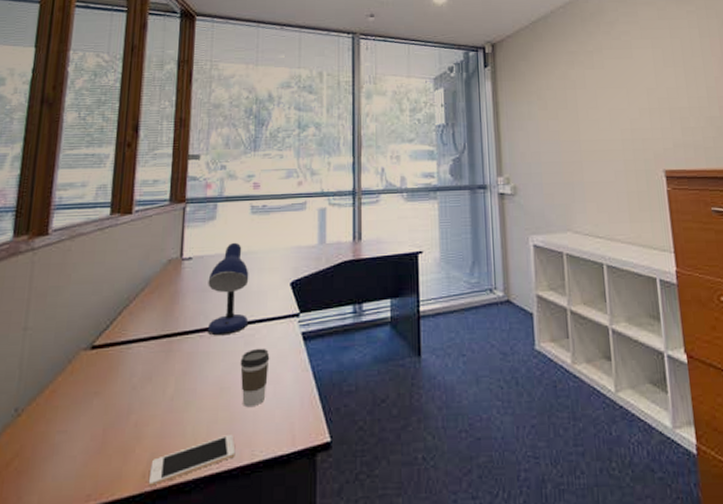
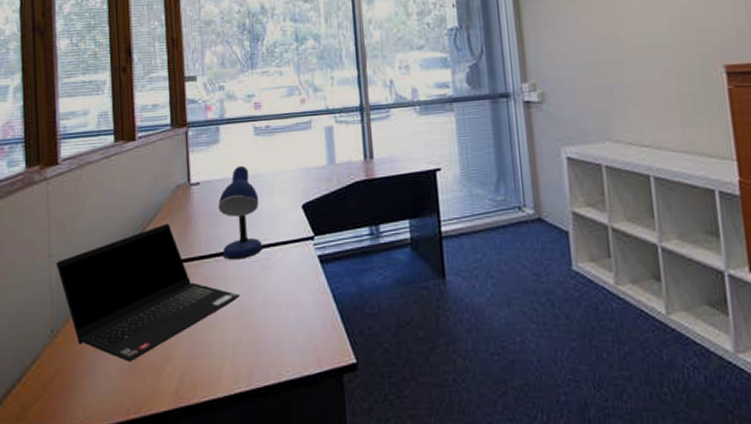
laptop computer: none [30,297,222,443] -> present [55,223,241,362]
cell phone: present [148,433,236,487] -> none [182,354,262,403]
coffee cup: present [240,348,270,408] -> none [258,271,288,330]

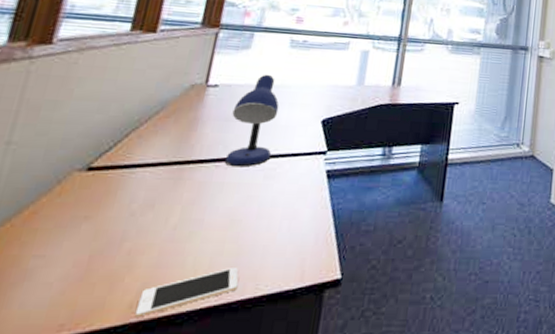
laptop computer: present [55,223,241,362] -> none [13,121,235,270]
cell phone: none [182,354,262,403] -> present [134,266,239,317]

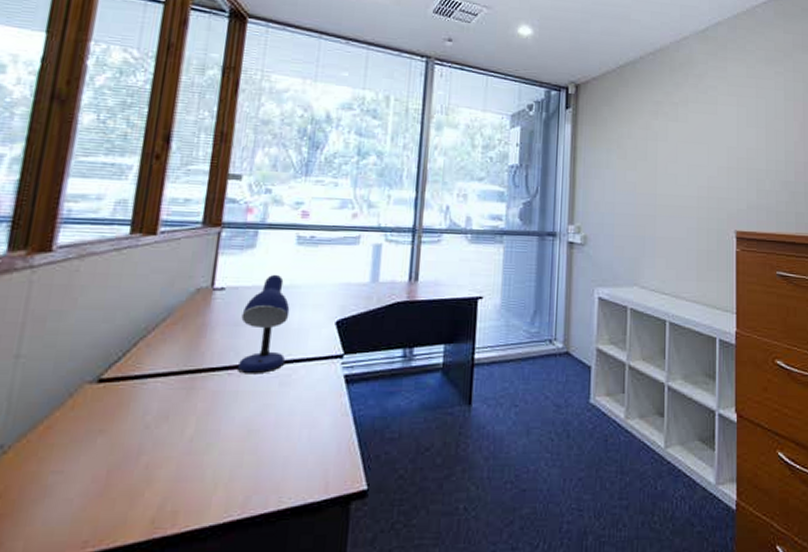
cell phone: present [134,266,239,317] -> none [157,479,261,533]

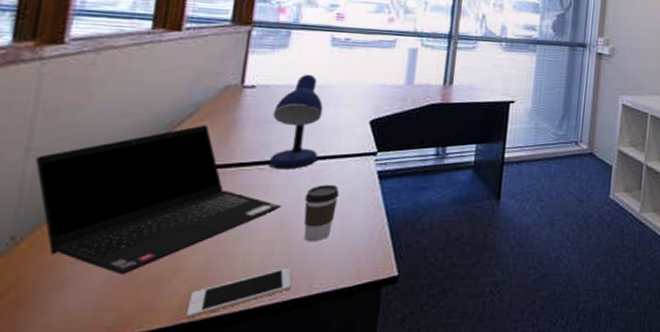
laptop computer: none [23,328,251,486] -> present [34,124,282,275]
cell phone: none [157,479,261,533] -> present [185,267,292,318]
coffee cup: none [271,389,307,452] -> present [303,184,340,242]

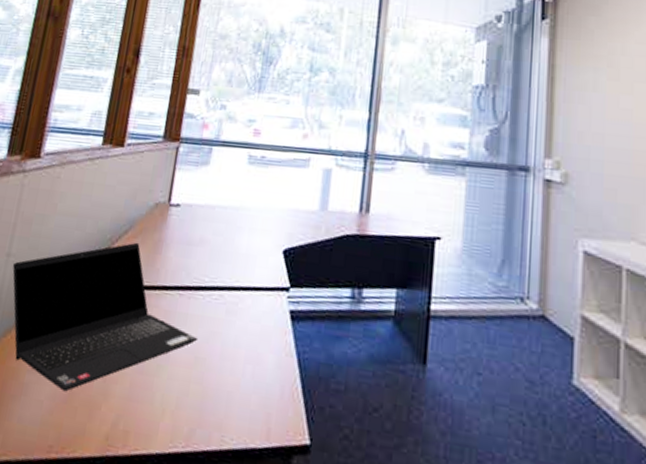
cell phone: present [185,267,292,318] -> none [110,411,204,452]
desk lamp: present [268,74,323,170] -> none [187,193,239,299]
coffee cup: present [303,184,340,242] -> none [216,319,252,386]

